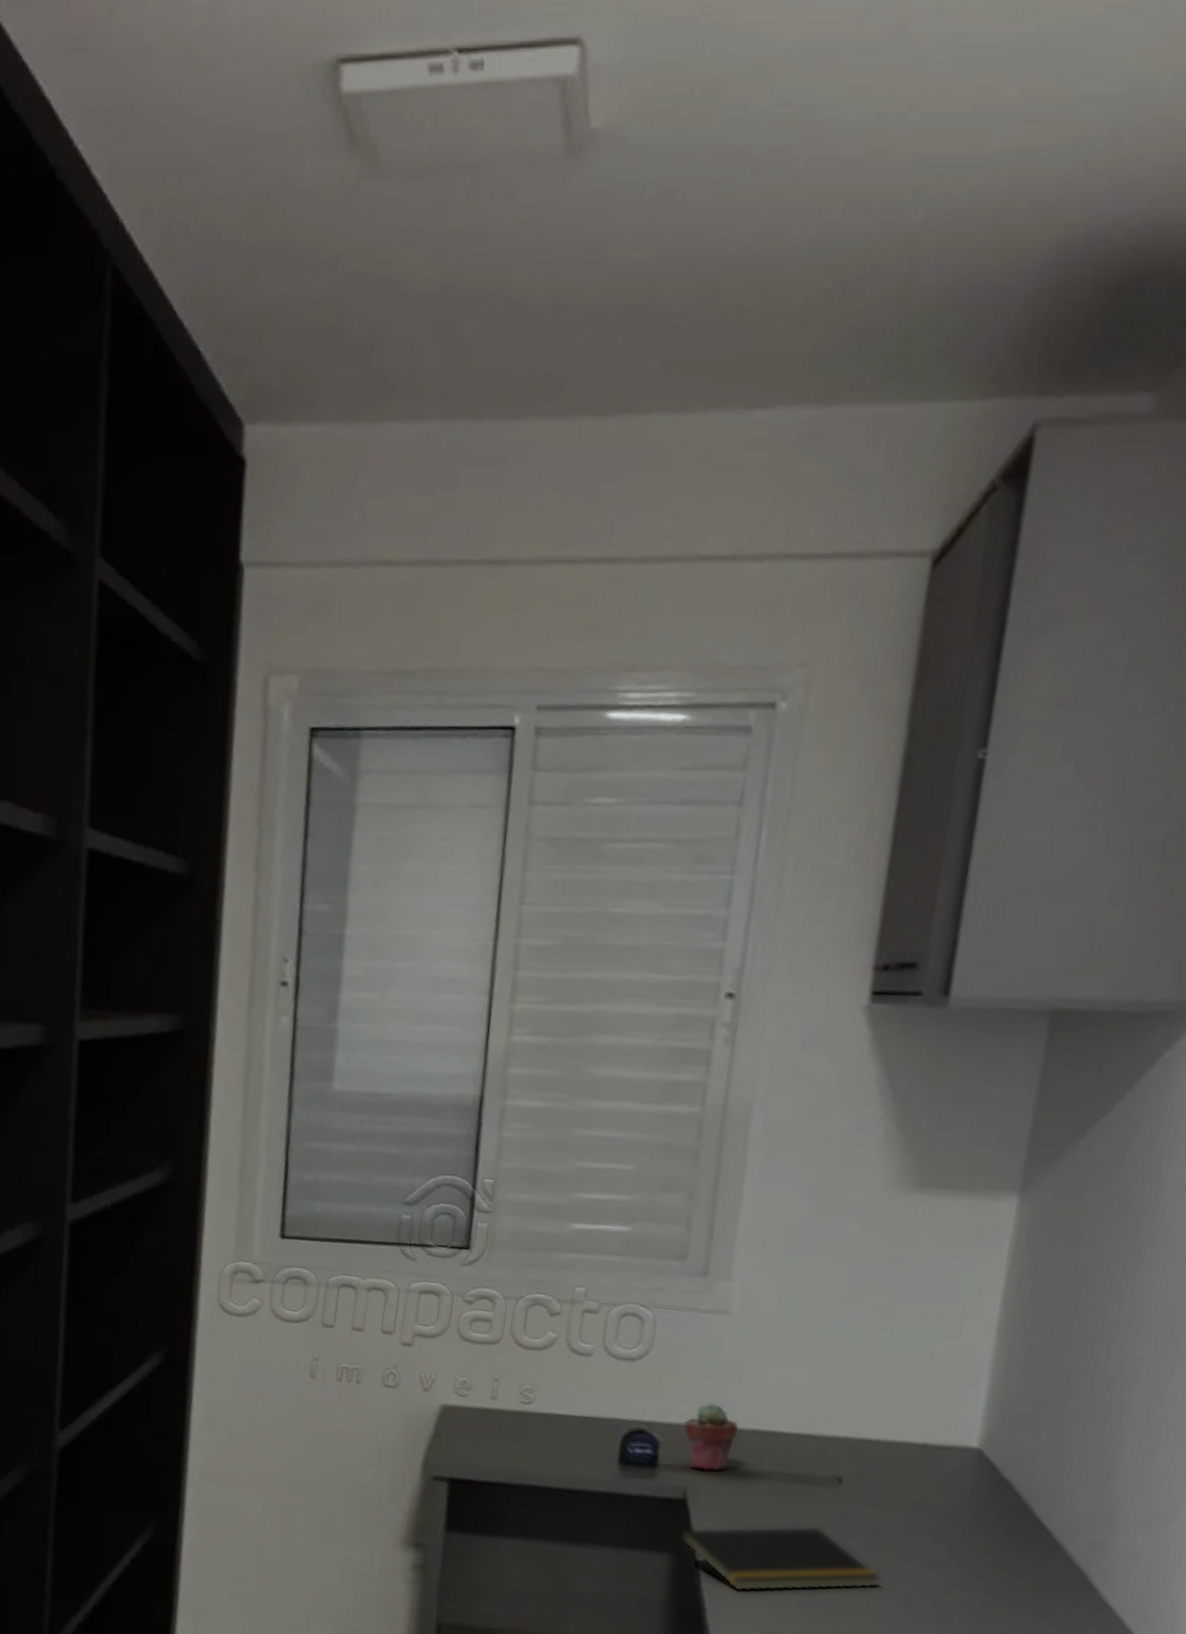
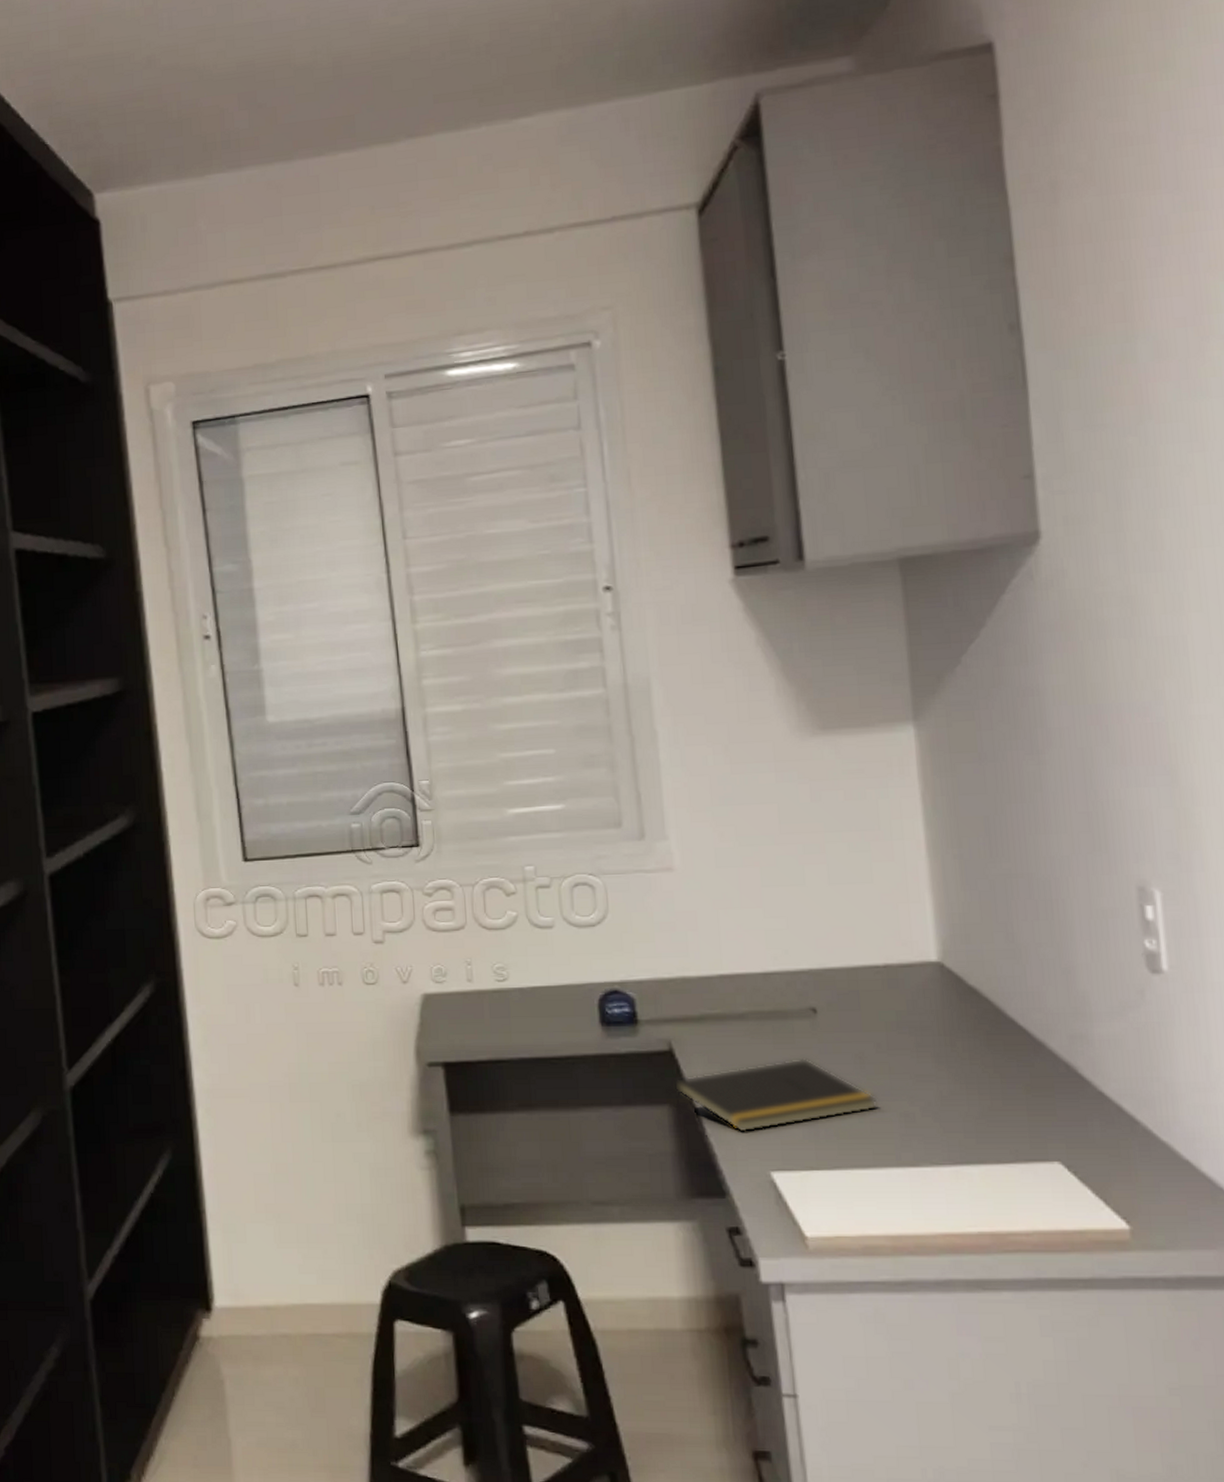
potted succulent: present [684,1403,739,1471] -> none [655,955,707,1020]

